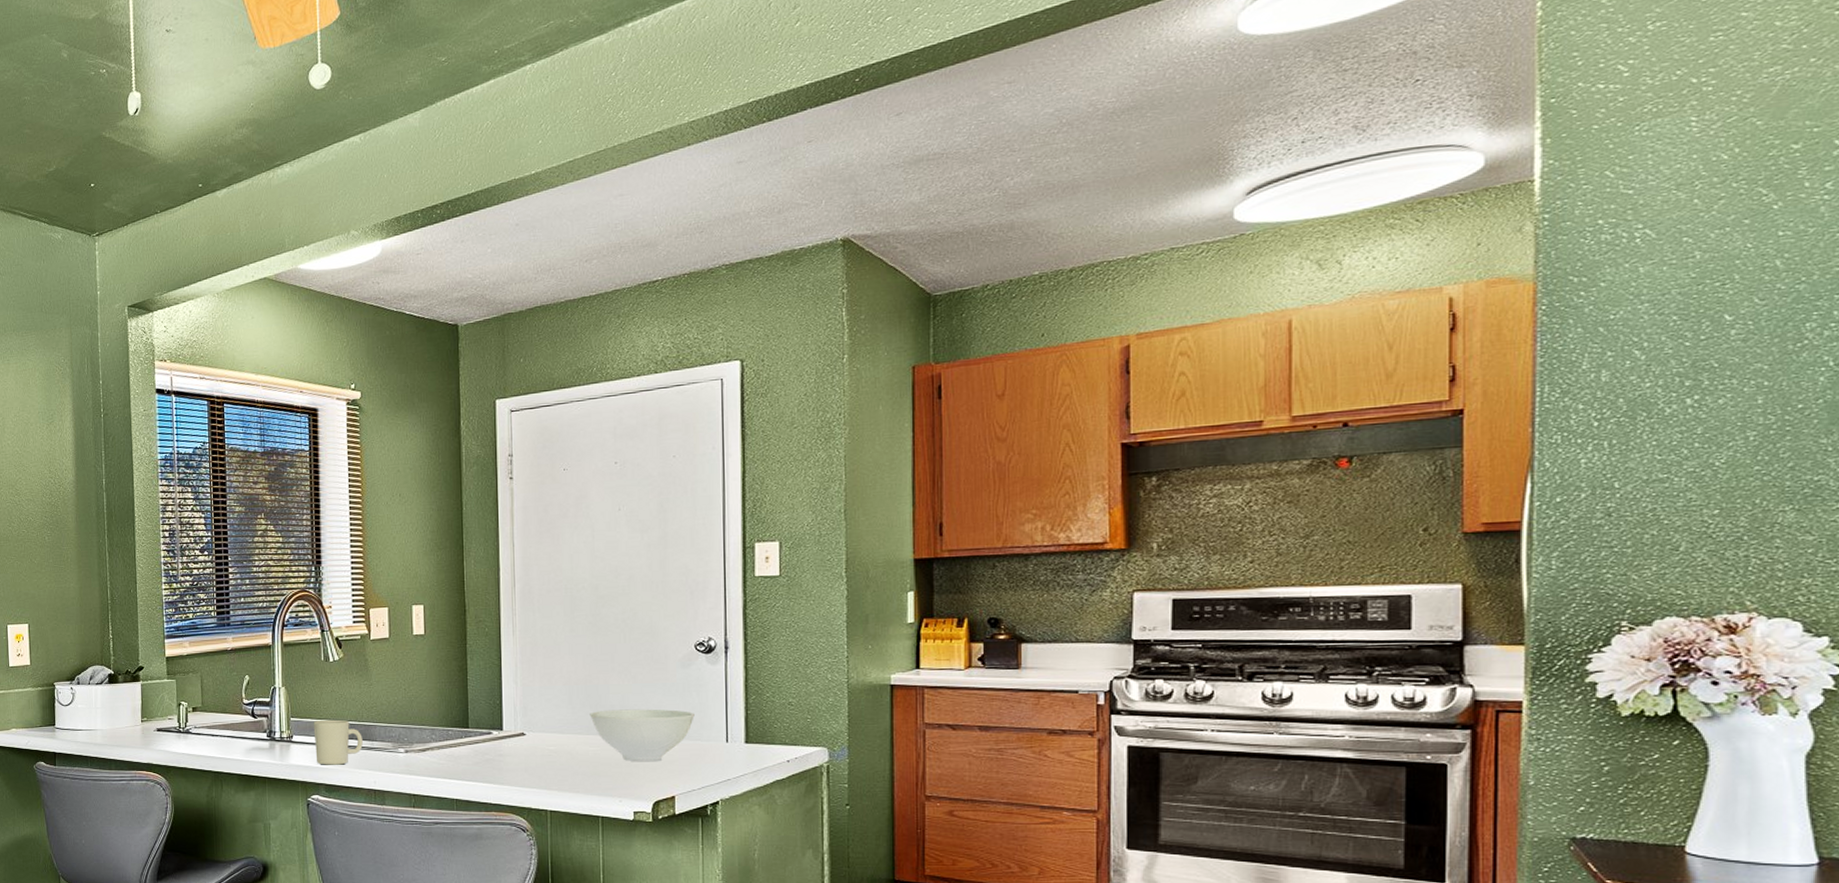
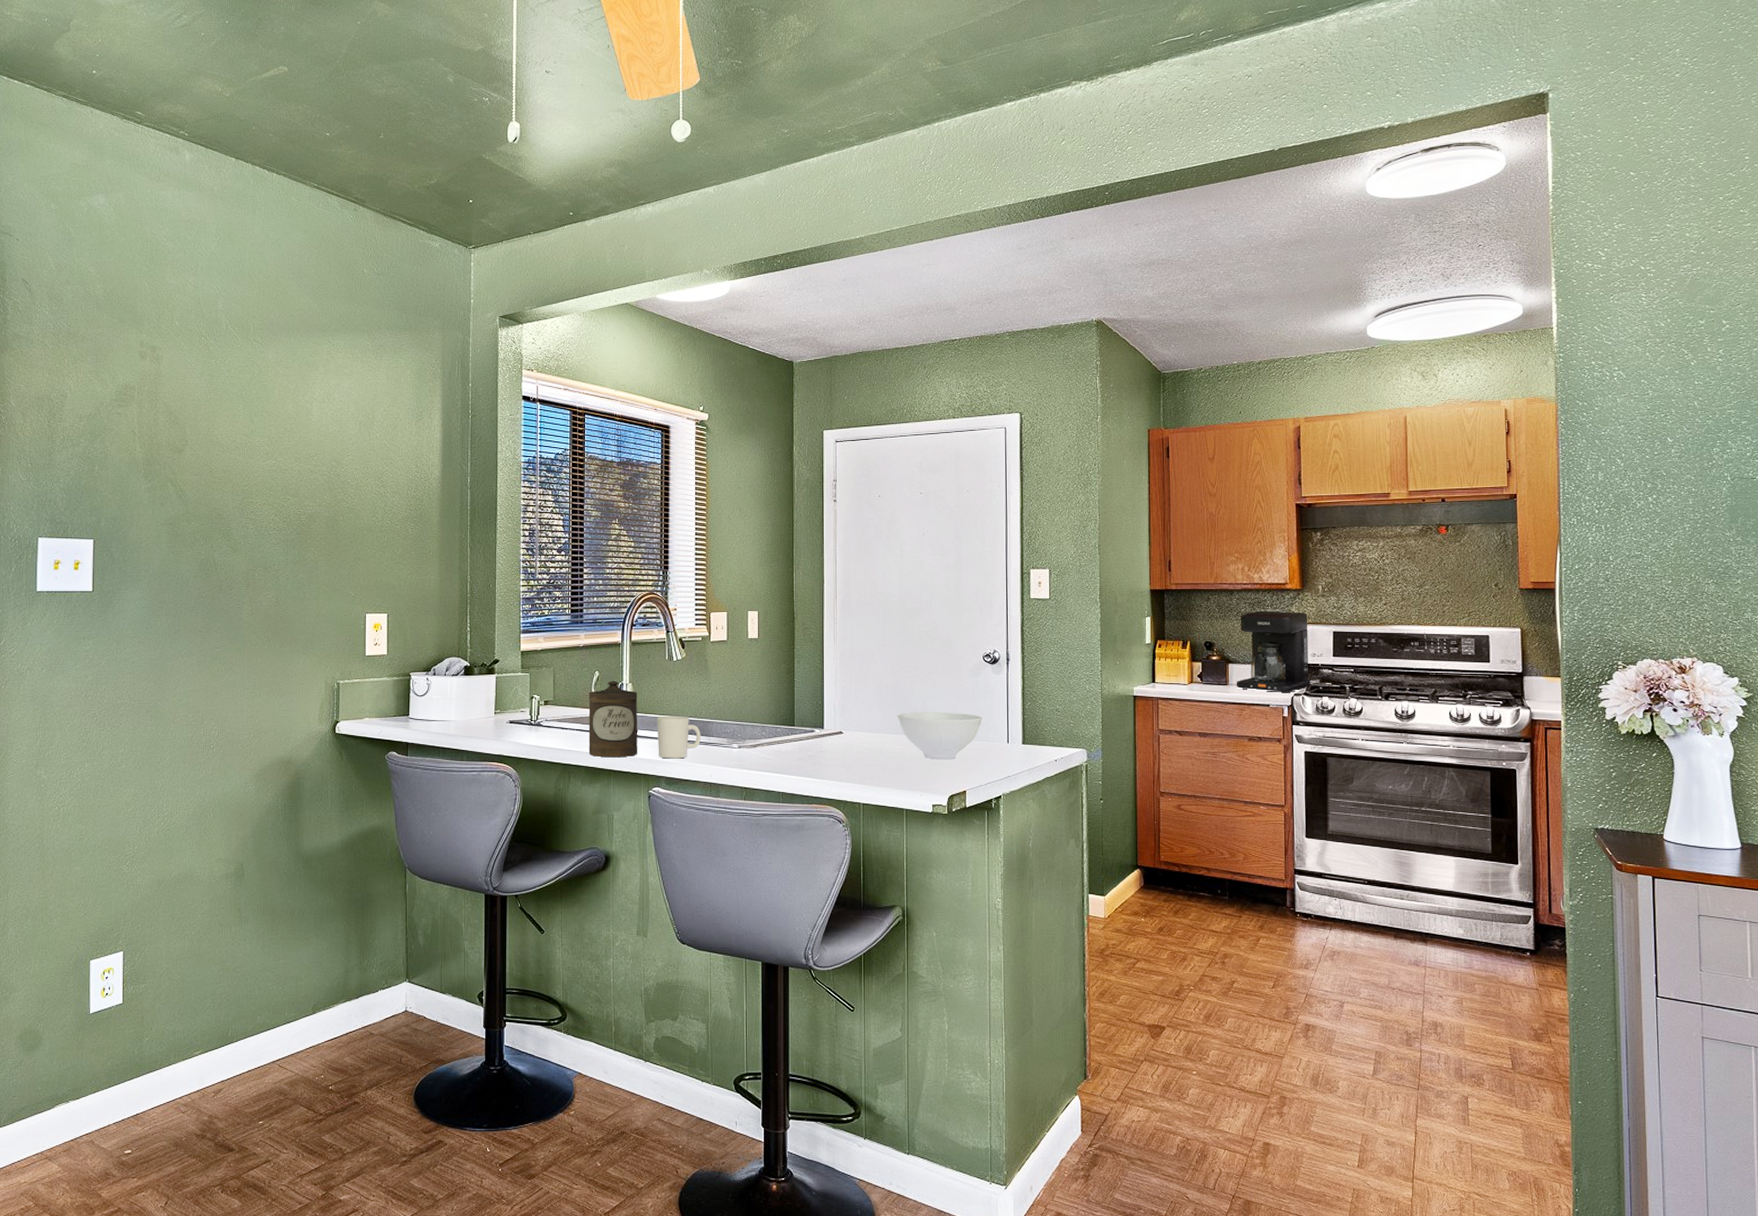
canister: none [239,684,295,765] -> present [588,680,638,758]
coffee maker: none [1031,576,1138,677] -> present [1236,610,1311,693]

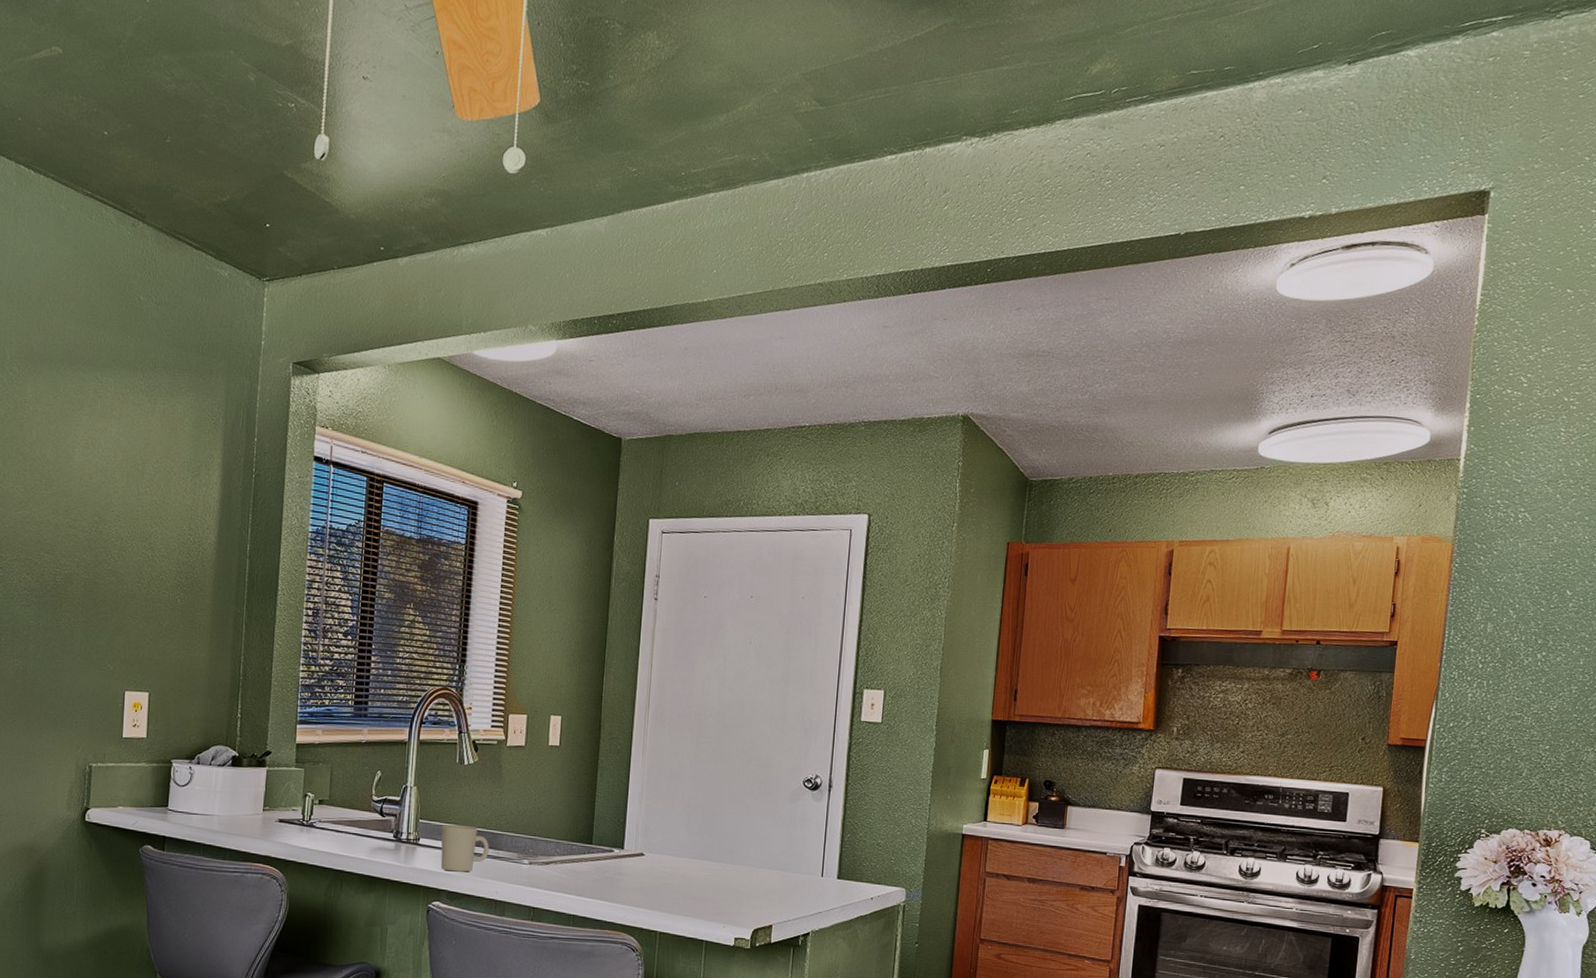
canister: present [588,680,638,758] -> none [364,782,422,867]
bowl: present [897,712,982,760] -> none [704,836,797,891]
coffee maker: present [1236,610,1311,693] -> none [1073,750,1158,841]

